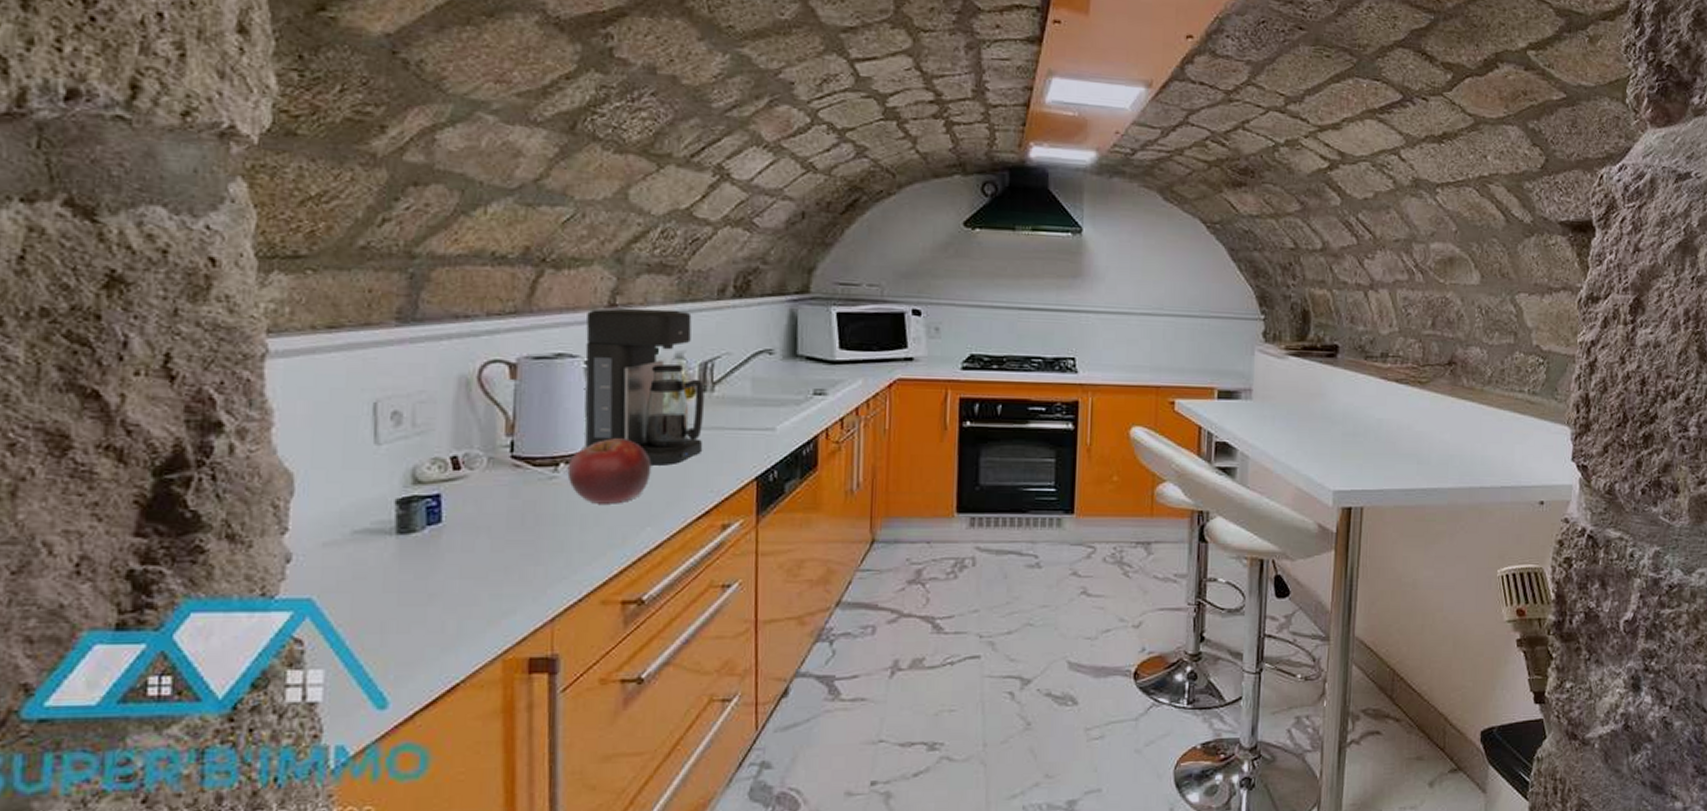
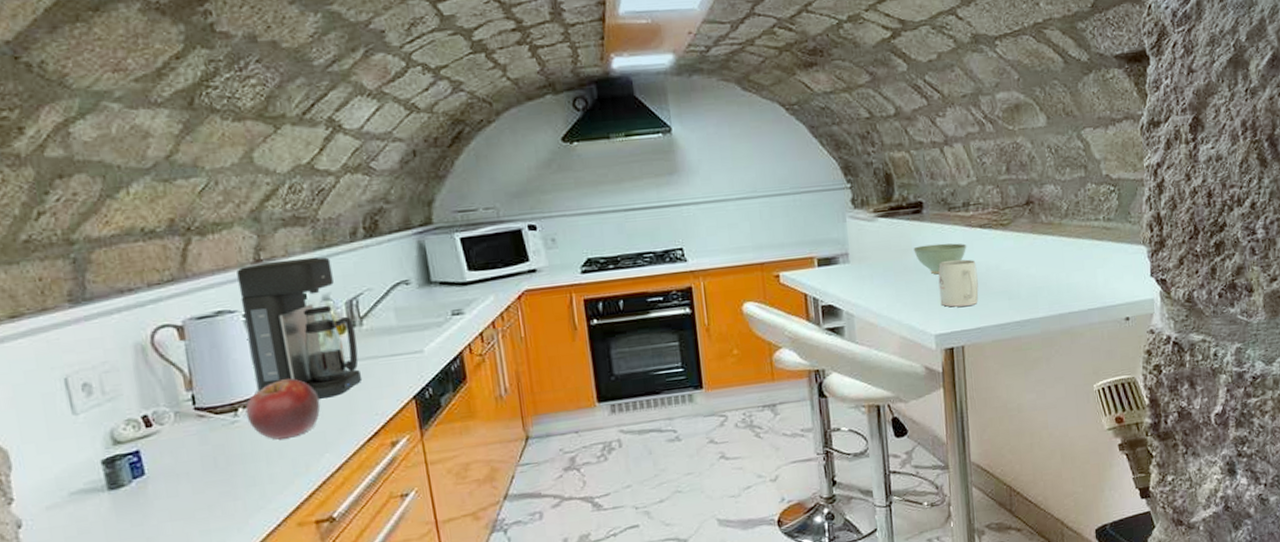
bowl: none [1322,392,1380,426] -> present [913,243,967,275]
mug: none [1343,412,1387,465] -> present [938,259,979,307]

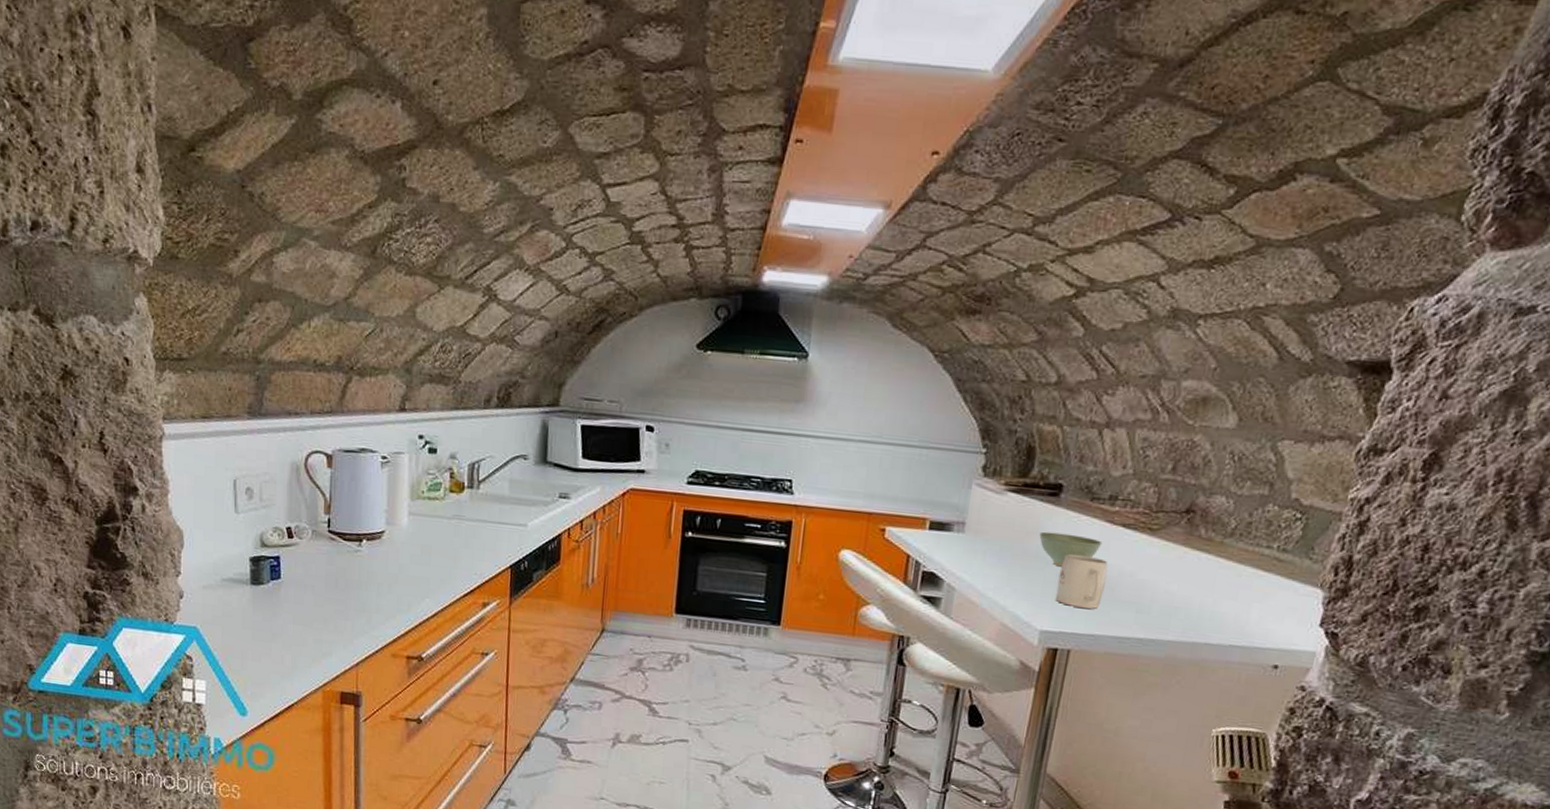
coffee maker: present [237,257,361,399] -> none [381,412,472,549]
fruit: present [245,378,321,440] -> none [368,522,431,577]

